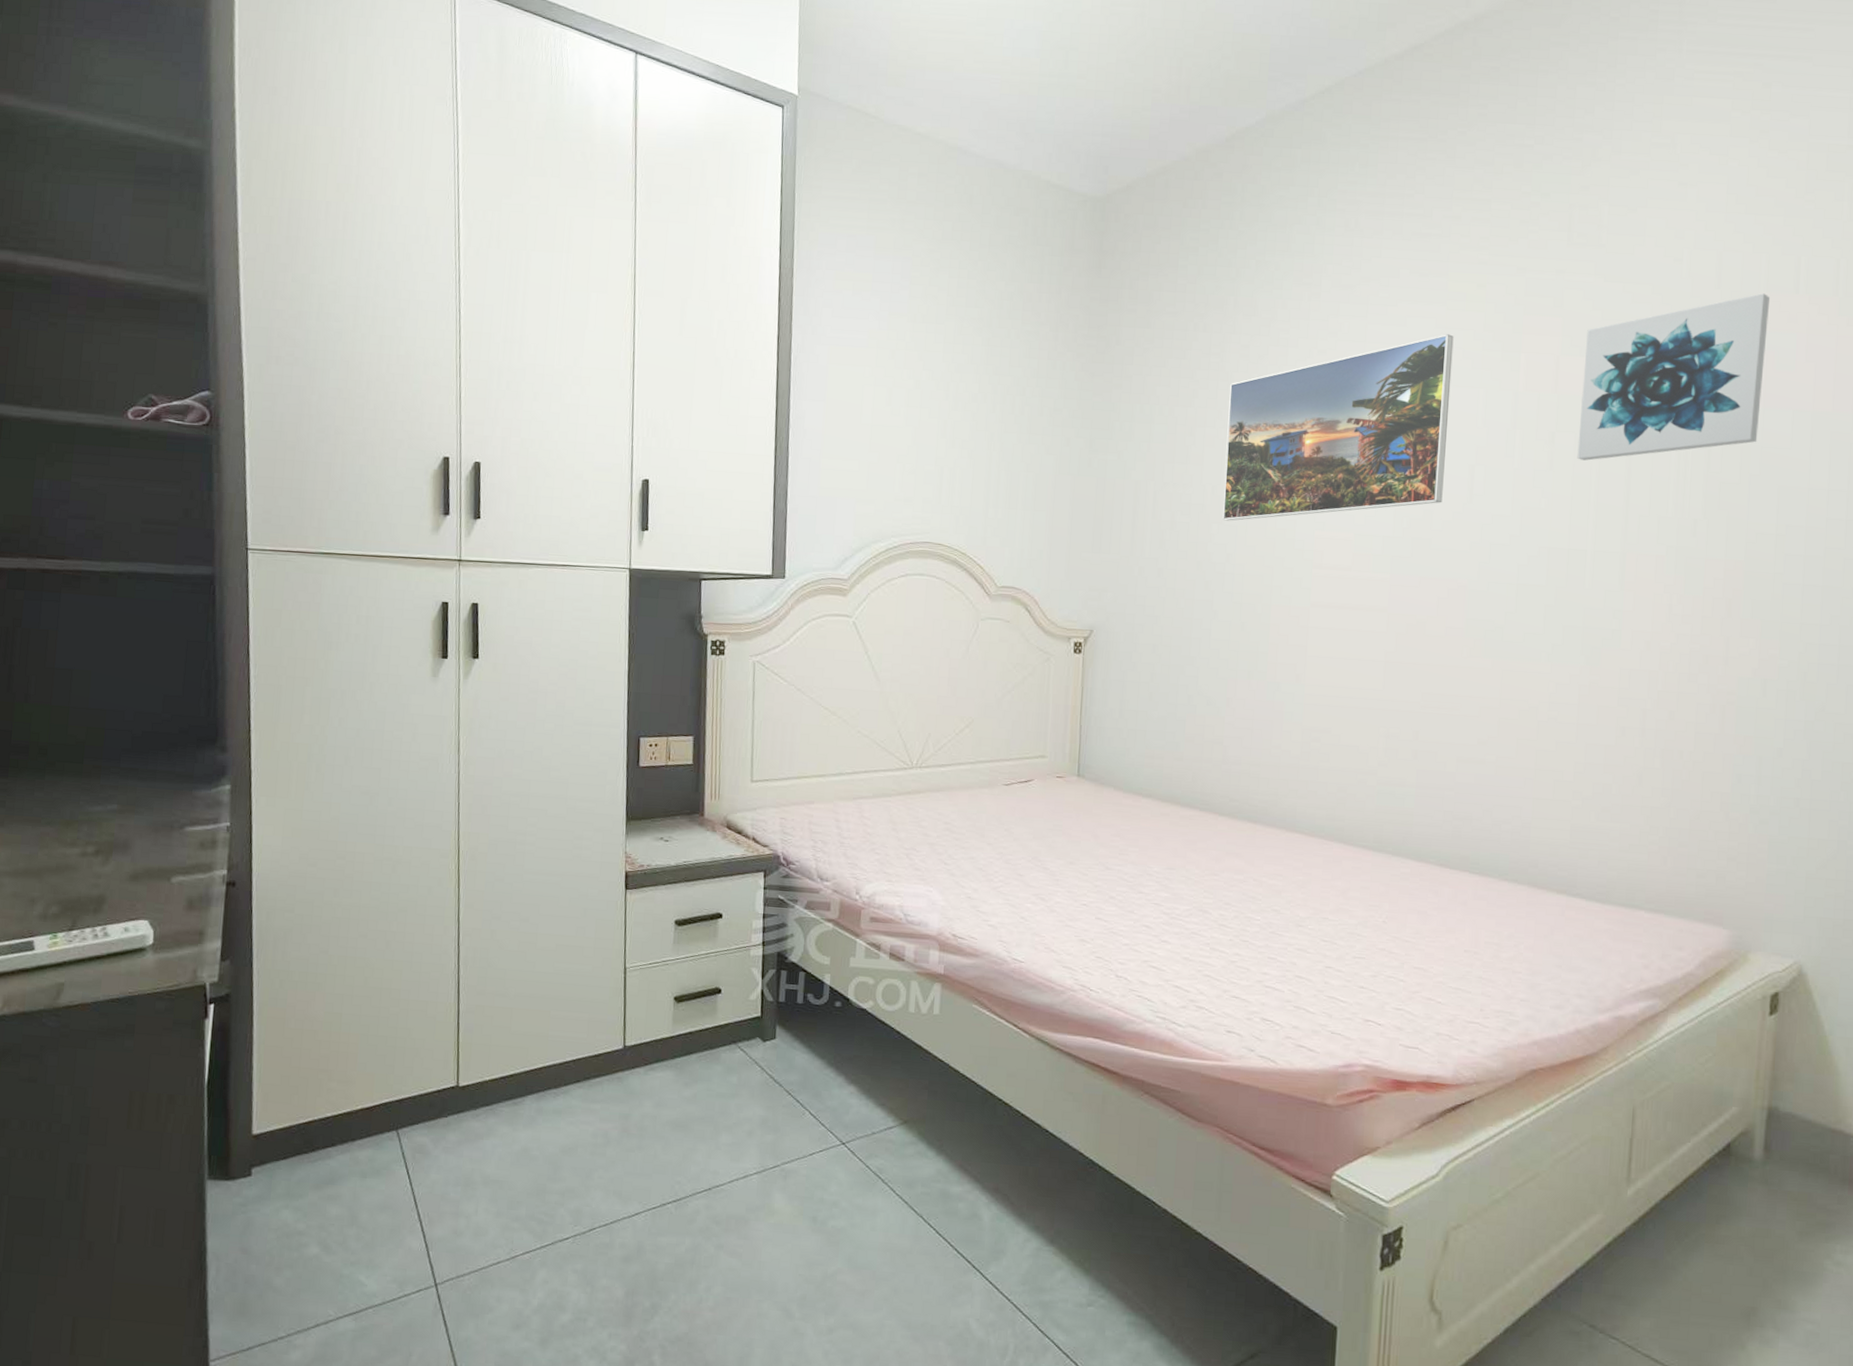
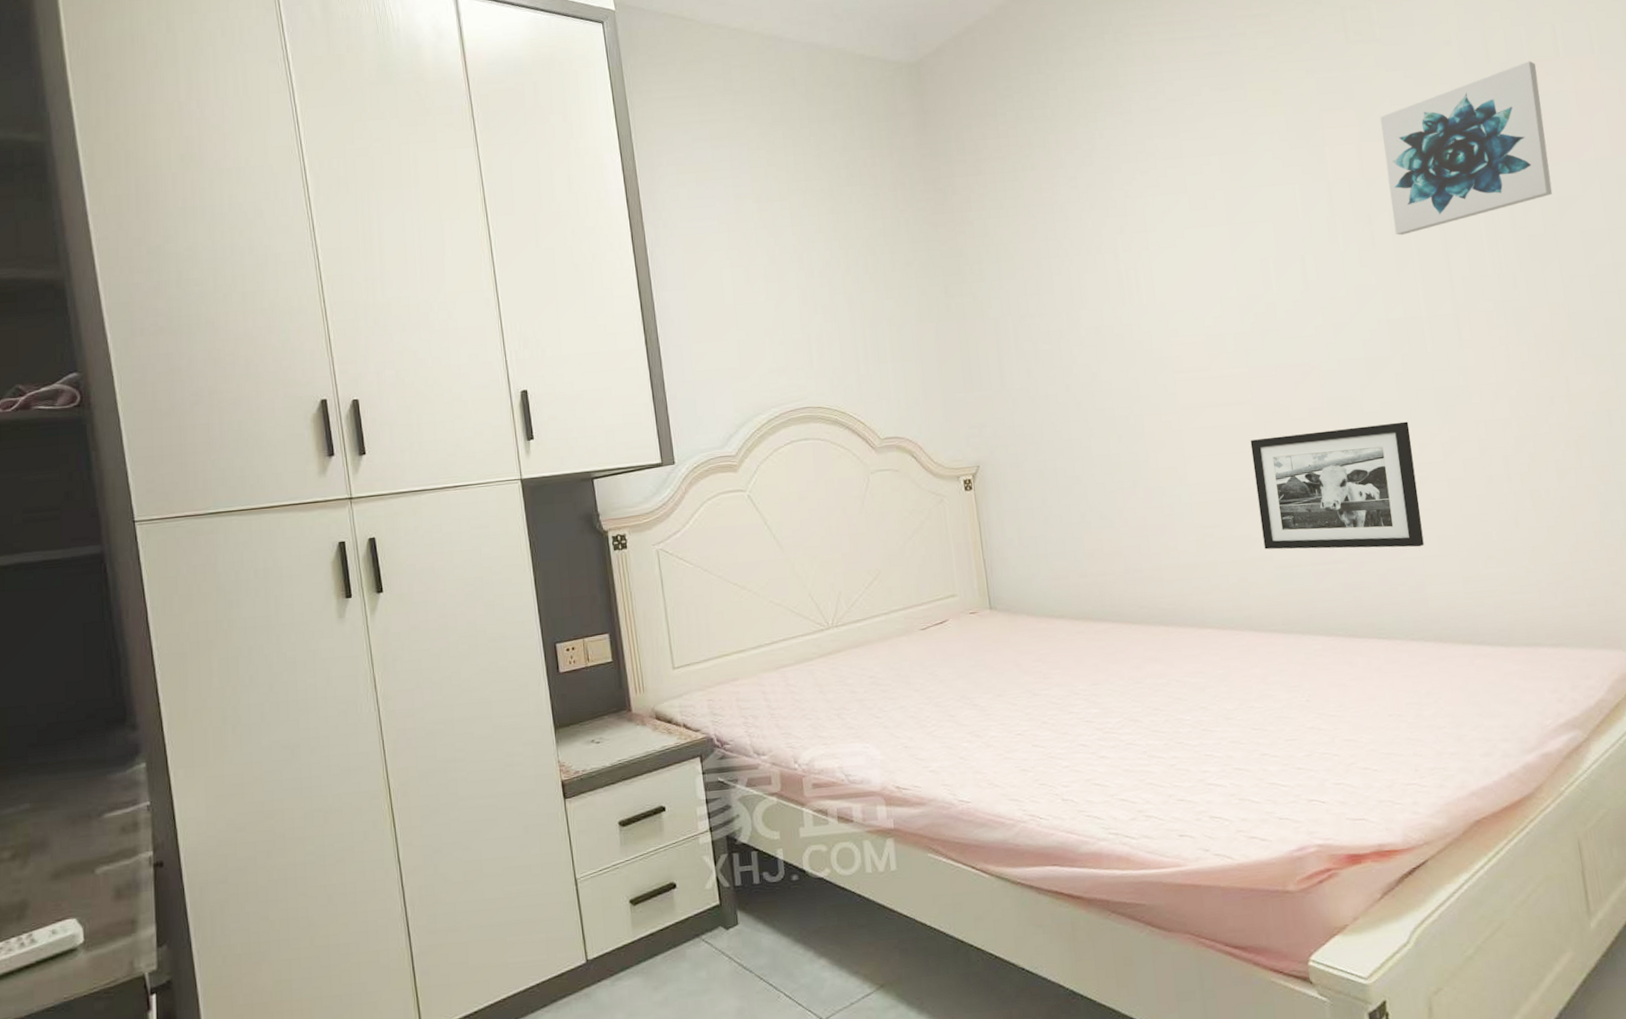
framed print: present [1222,334,1454,521] -> none [1065,139,1281,343]
picture frame: none [1371,649,1549,788] -> present [1250,421,1424,550]

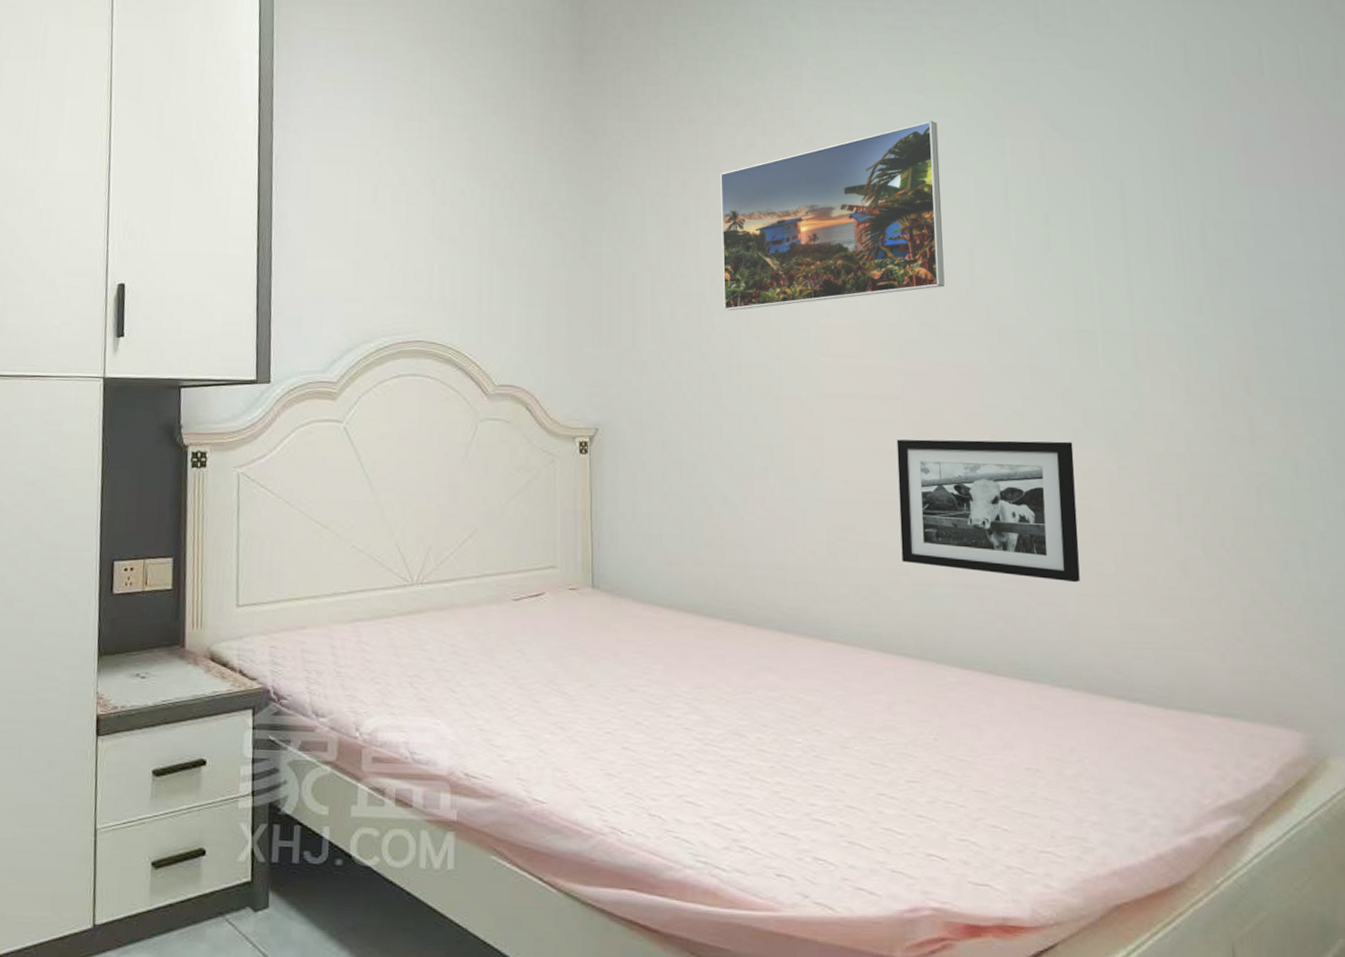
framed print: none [1065,139,1281,343] -> present [719,121,945,311]
wall art: present [1380,61,1553,235] -> none [1066,76,1248,241]

